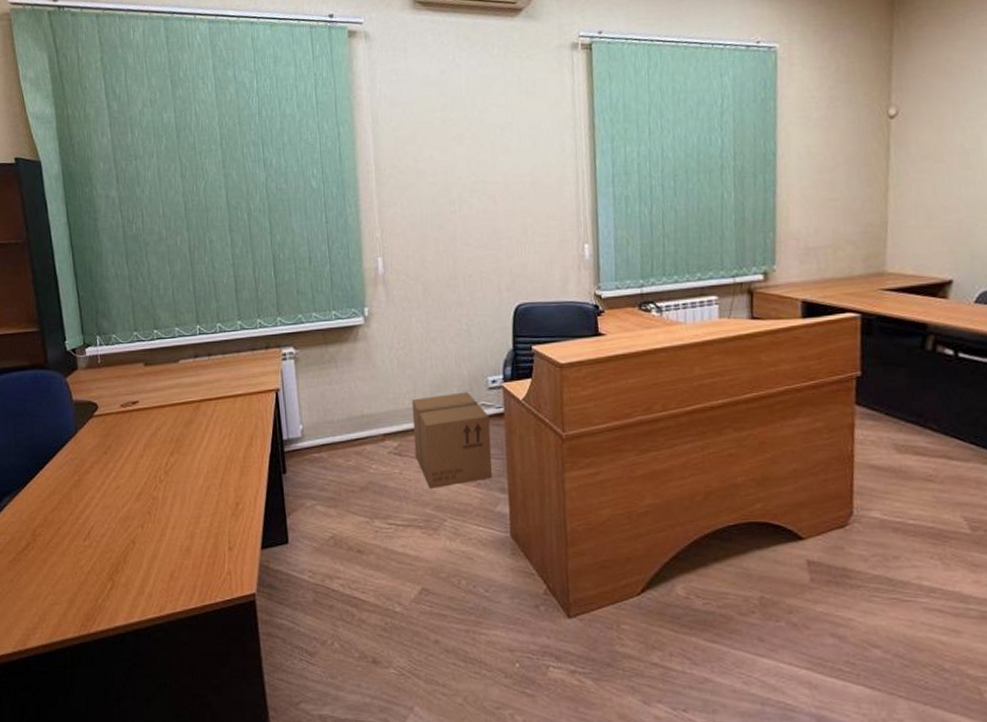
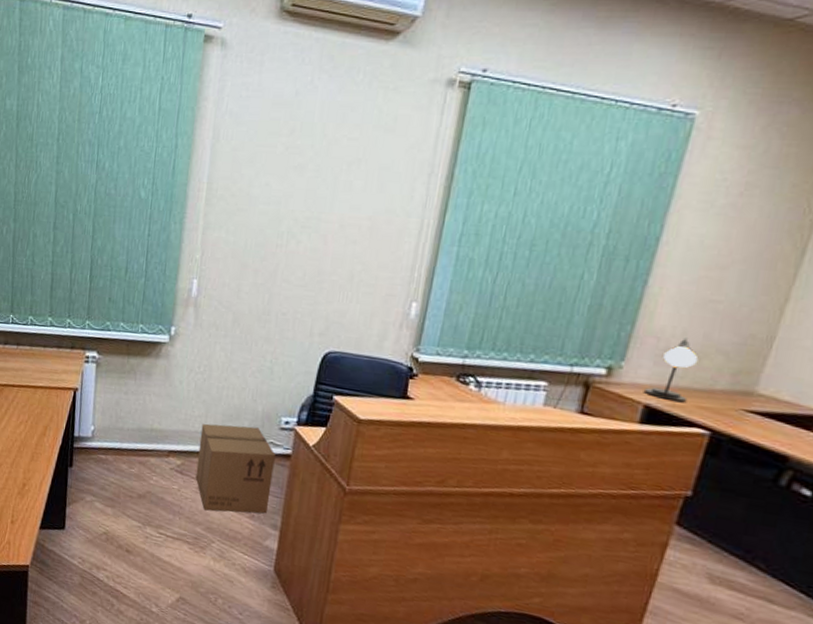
desk lamp: none [797,234,835,293] -> present [643,336,698,403]

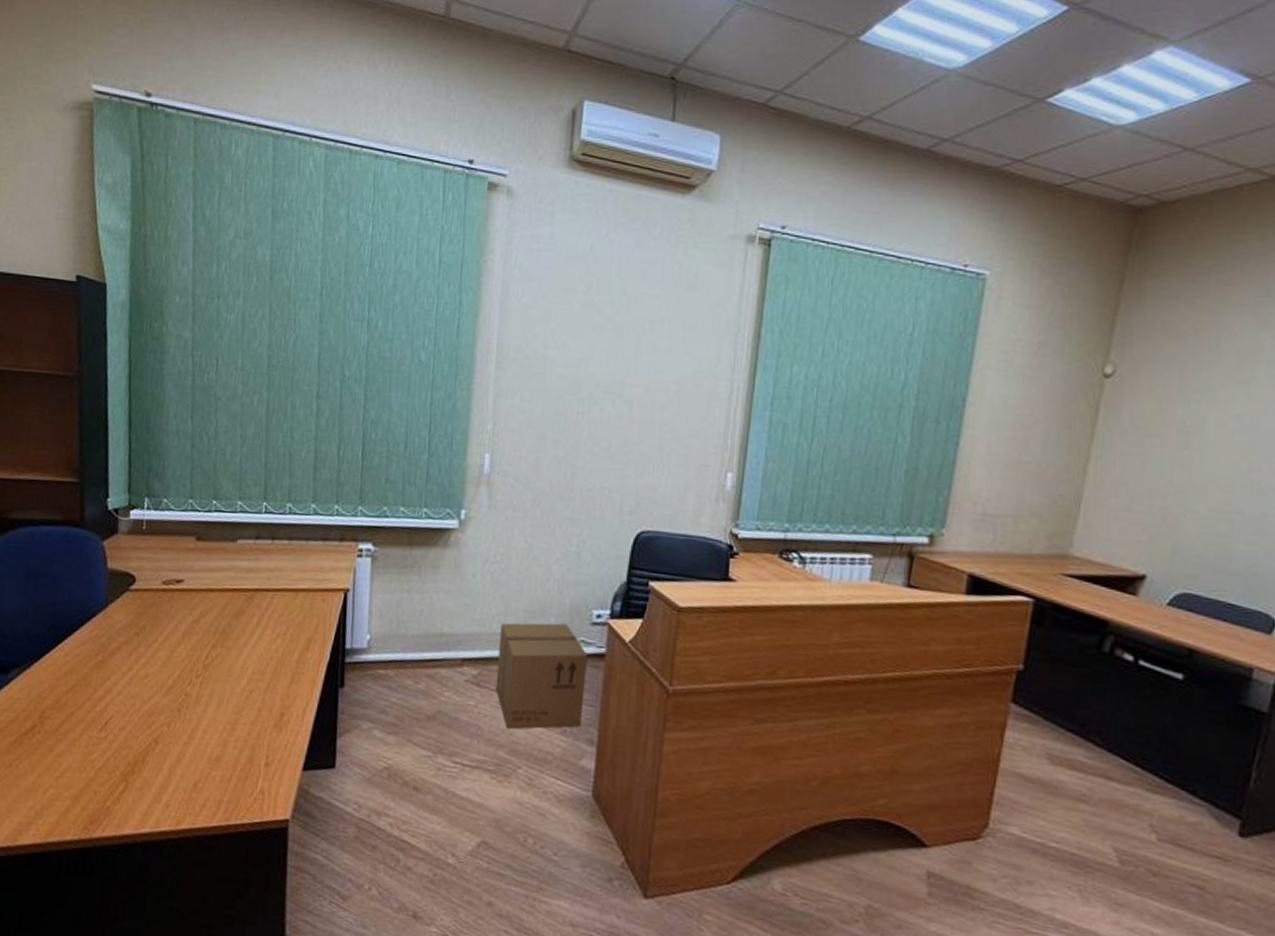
desk lamp: present [643,336,698,403] -> none [966,499,1015,570]

